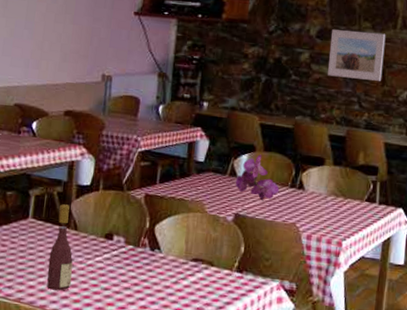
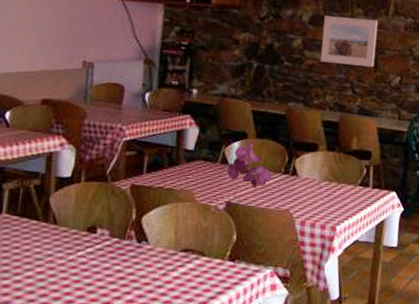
wine bottle: present [47,204,73,291] -> none [23,197,53,289]

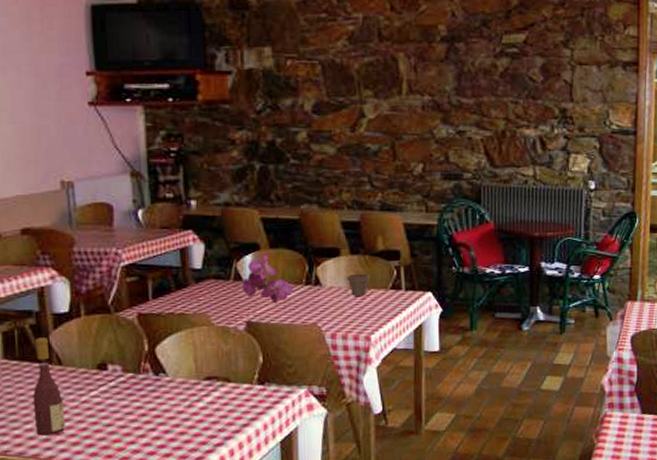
wine bottle: none [23,197,53,289] -> present [33,337,66,436]
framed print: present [320,16,378,67] -> none [329,101,392,156]
flower pot: none [321,168,342,189] -> present [347,273,370,296]

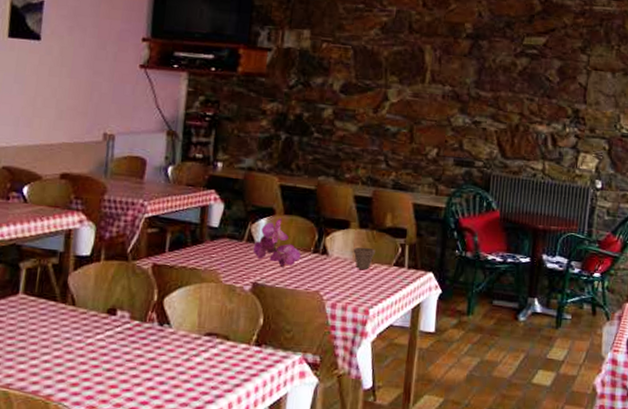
wine bottle: present [33,337,66,436] -> none [40,277,71,374]

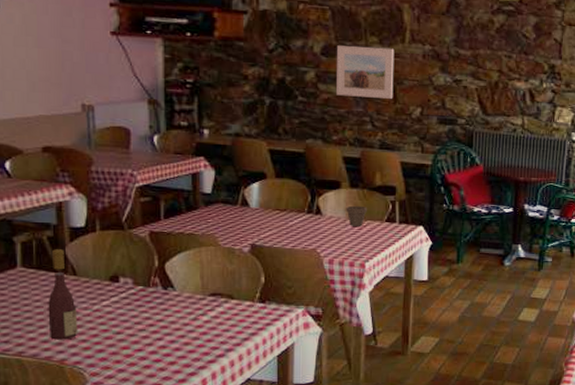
wine bottle: none [40,277,71,374] -> present [48,249,78,340]
flower: present [253,218,302,267] -> none [248,181,296,228]
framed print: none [352,84,414,138] -> present [336,45,395,99]

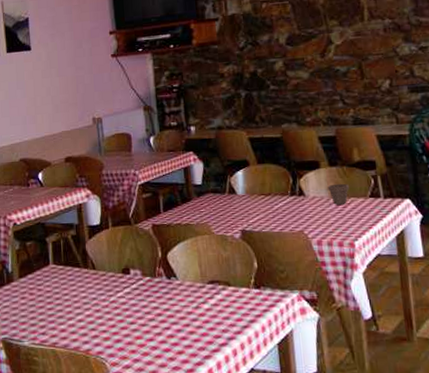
wine bottle: present [48,249,78,340] -> none [74,246,99,331]
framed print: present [336,45,395,99] -> none [300,28,360,80]

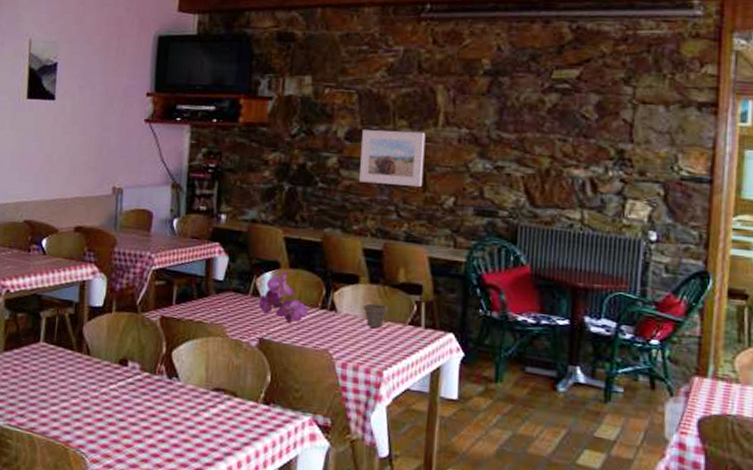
flower: none [235,168,281,213] -> present [258,271,309,323]
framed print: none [300,28,360,80] -> present [359,130,426,187]

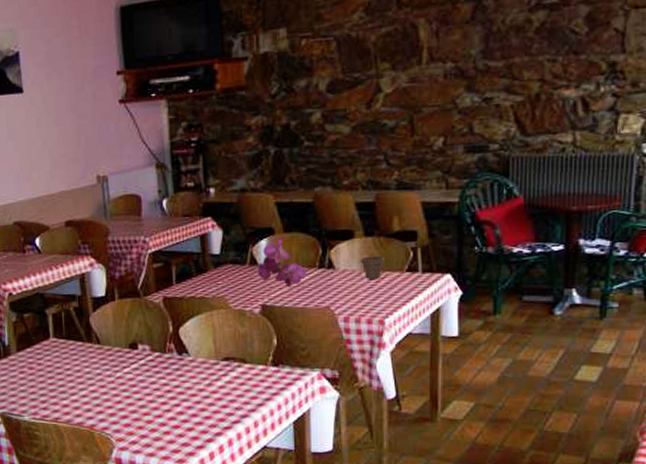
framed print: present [359,130,426,187] -> none [345,72,410,135]

